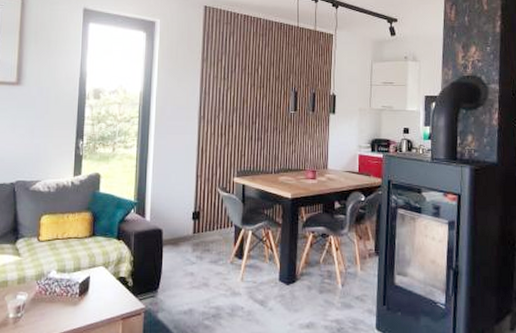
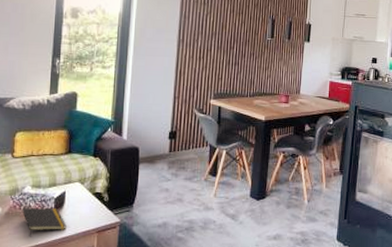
notepad: none [48,294,91,324] -> present [22,208,67,237]

